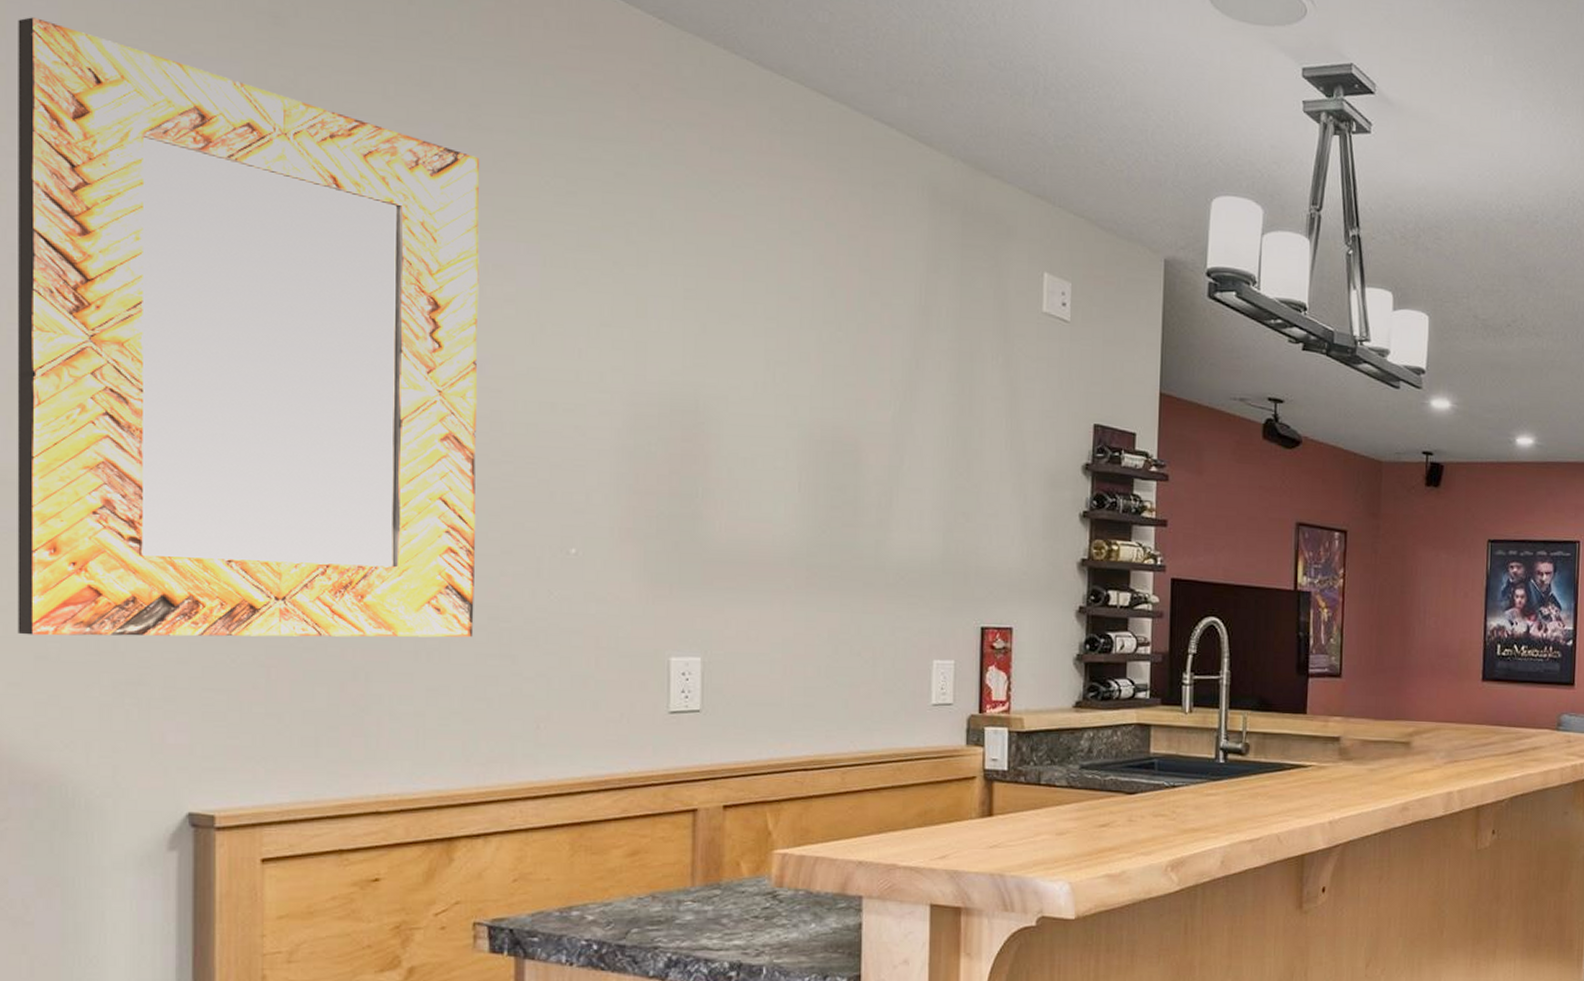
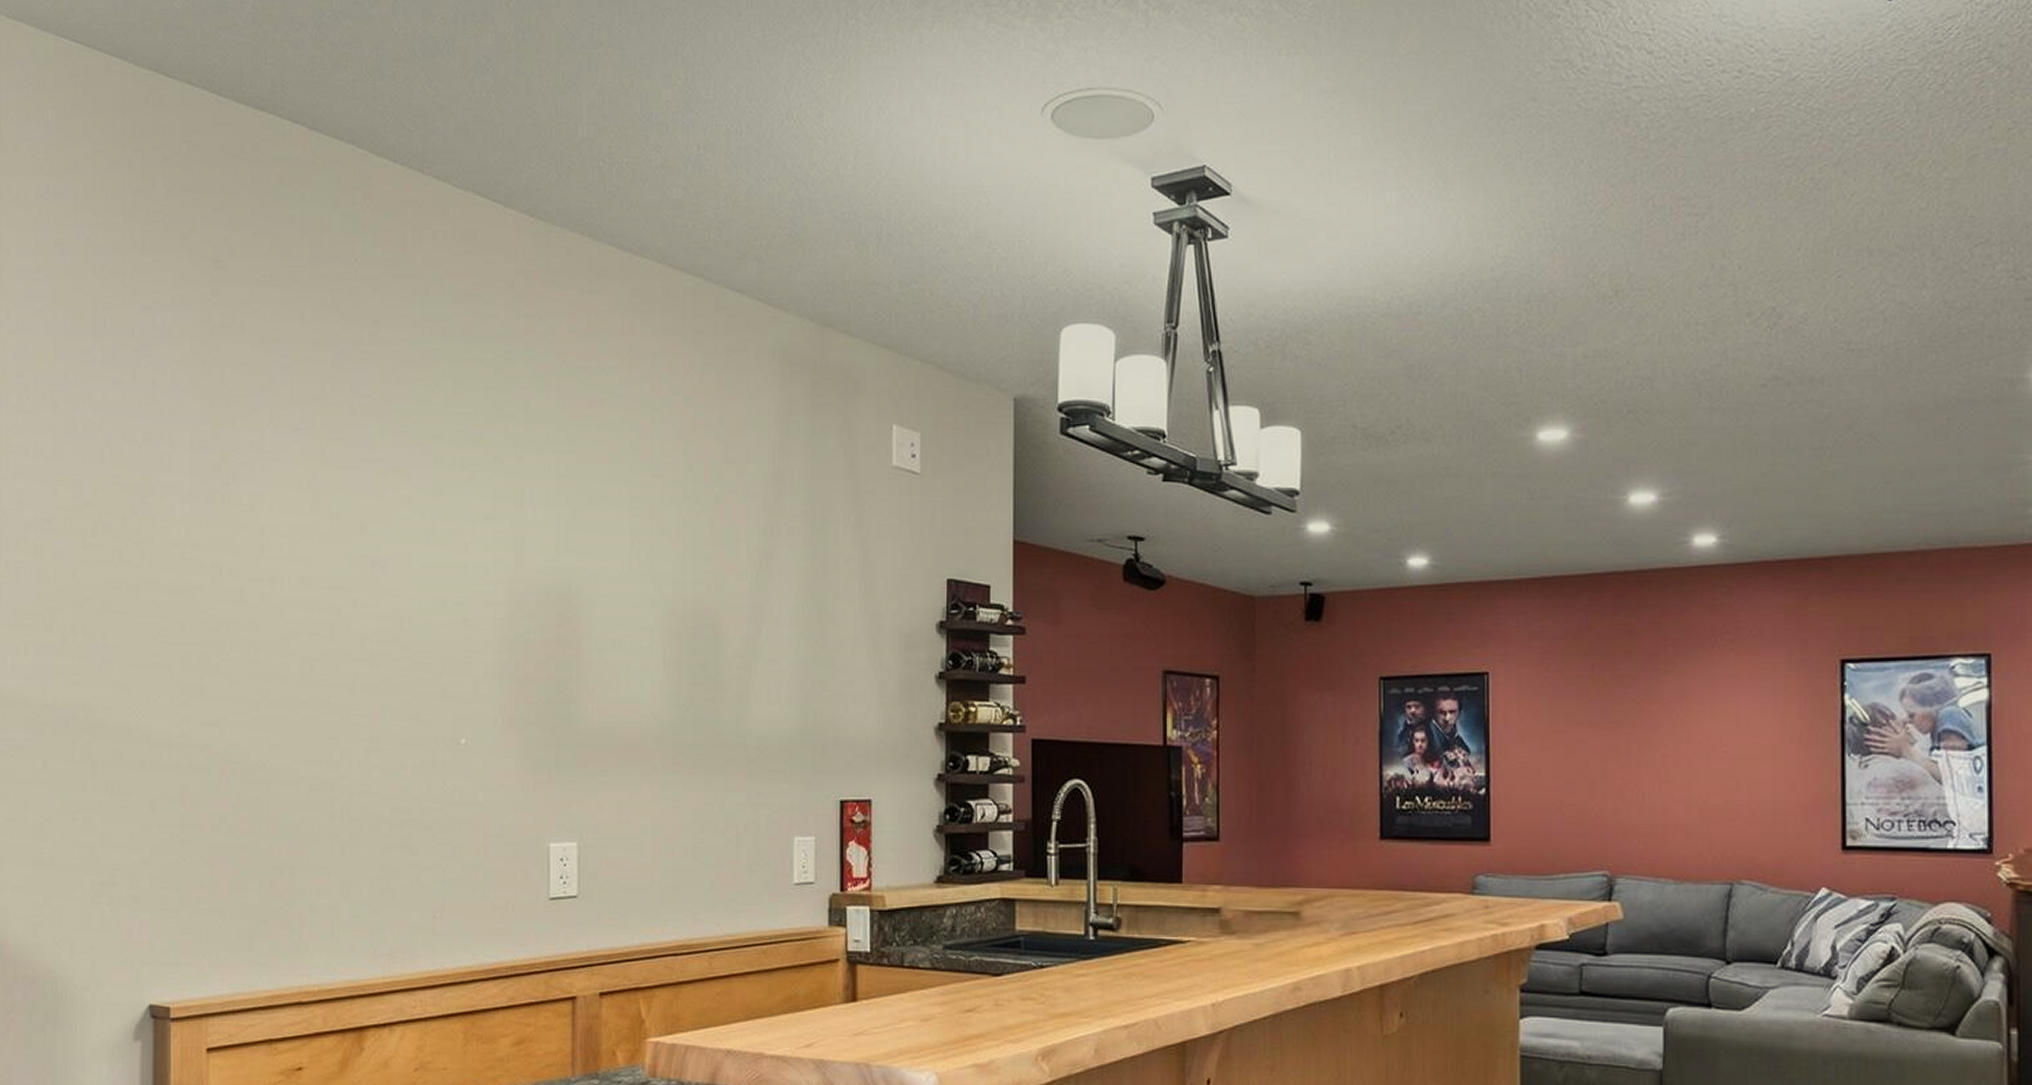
home mirror: present [17,17,479,638] -> none [21,288,381,842]

